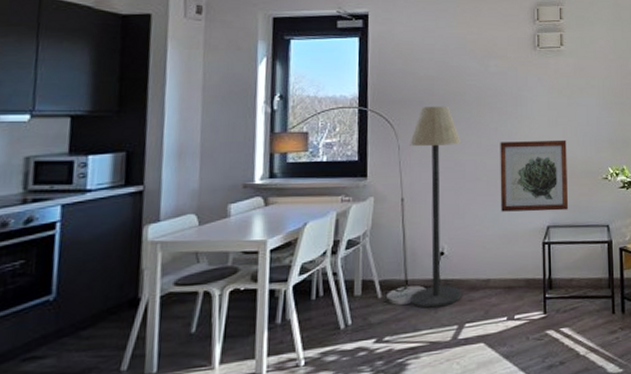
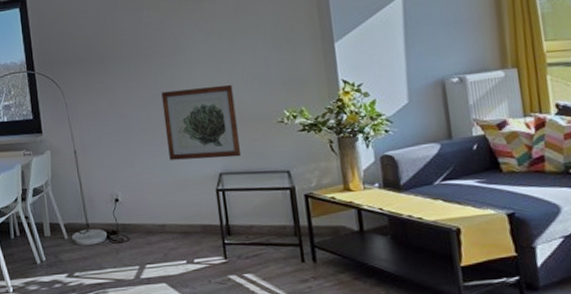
floor lamp: present [410,106,462,309] -> none [75,62,140,249]

